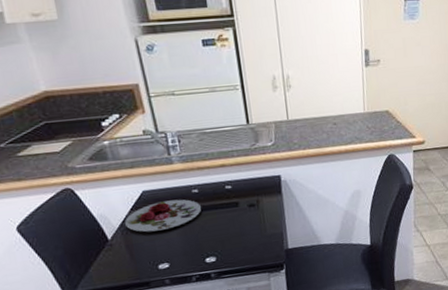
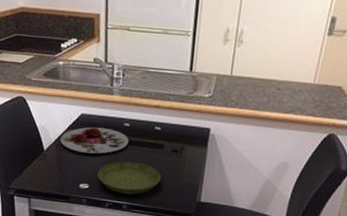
saucer: none [175,226,244,264] -> present [98,161,161,195]

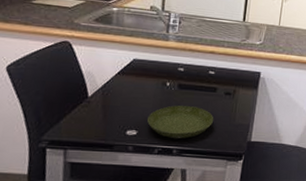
plate: present [59,127,130,154] -> none [107,72,183,99]

